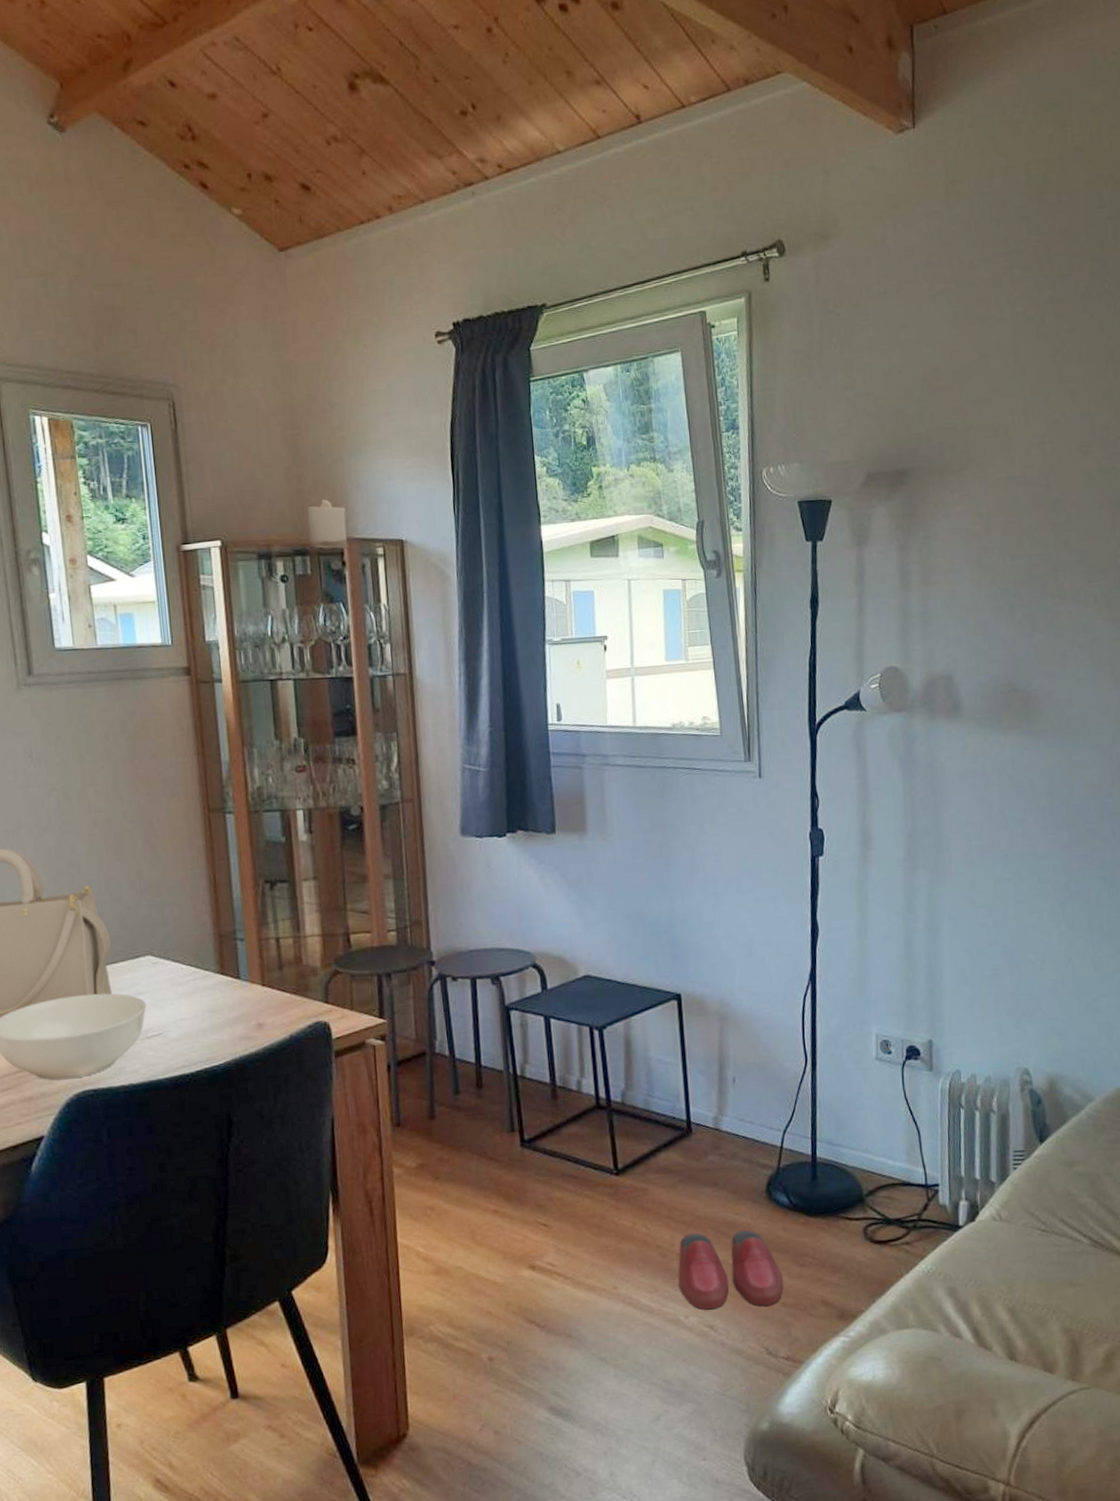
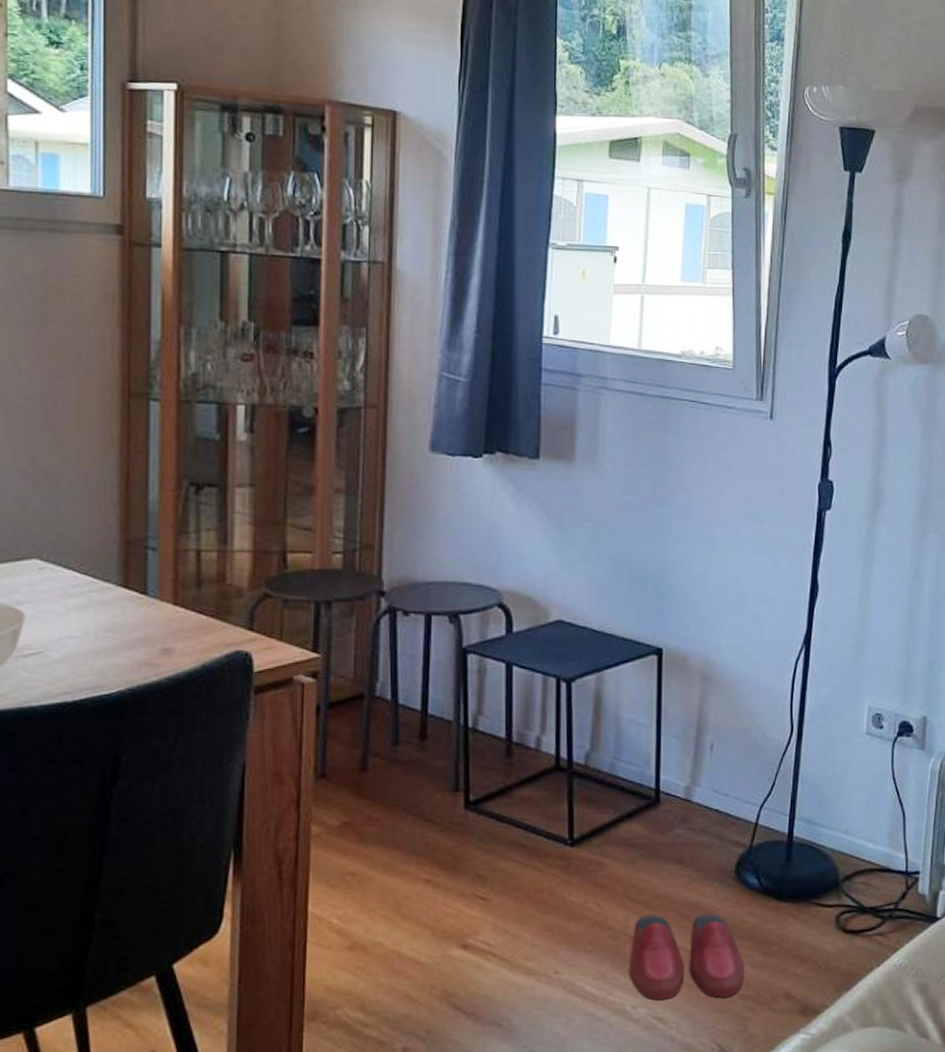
candle: present [307,499,348,549] -> none [283,53,332,112]

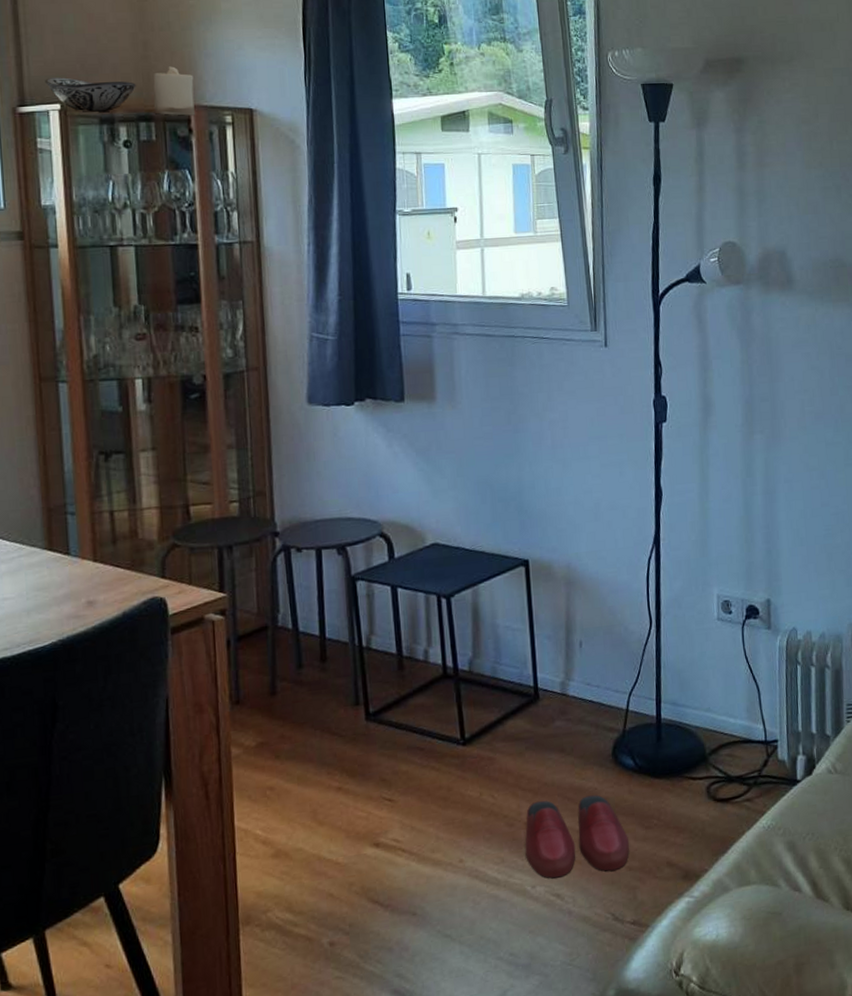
decorative bowl: none [162,52,267,99] -> present [45,77,137,113]
candle: none [283,53,332,112] -> present [153,66,195,116]

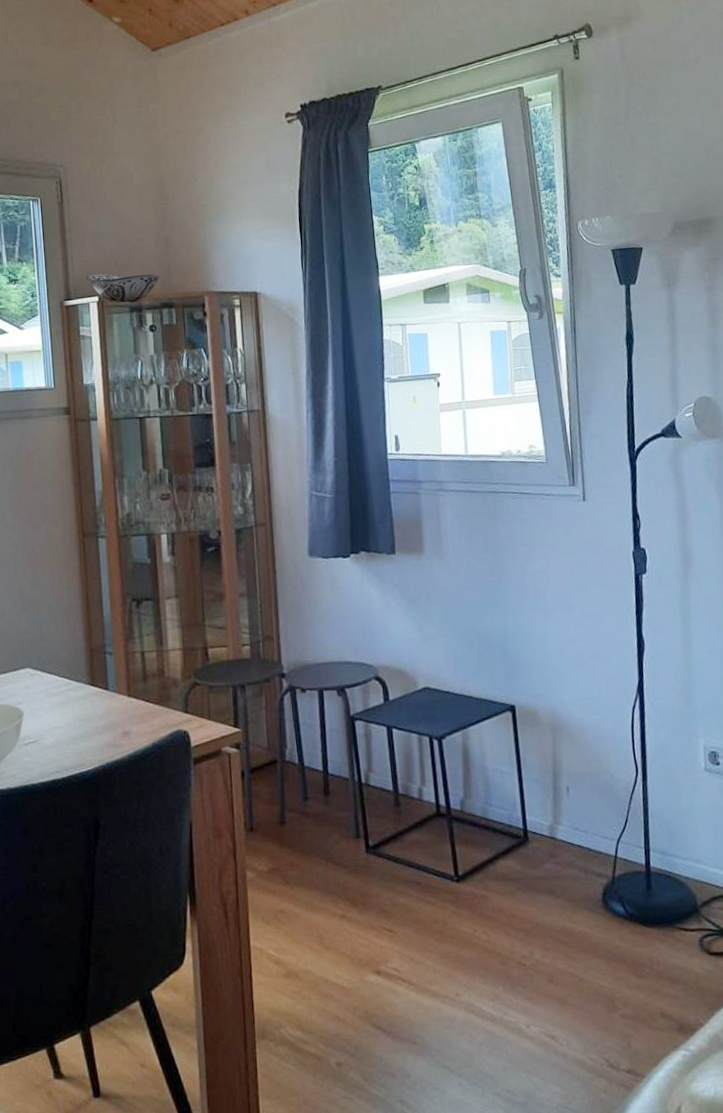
candle: present [153,66,195,116] -> none [173,259,208,302]
slippers: present [525,794,629,879] -> none [518,939,623,1020]

